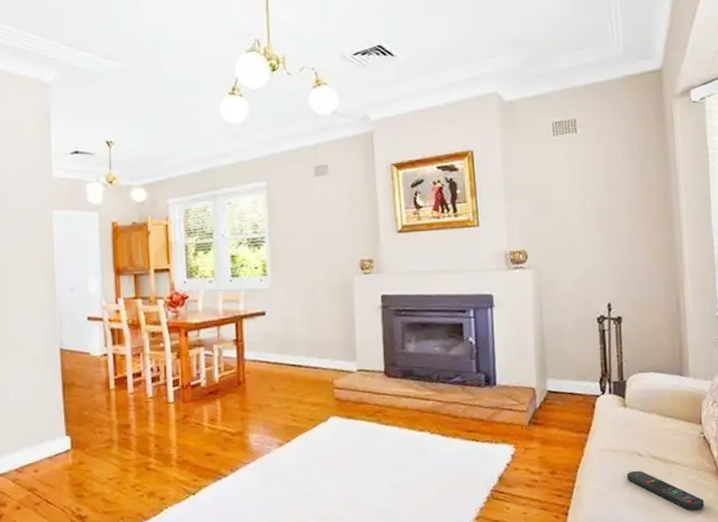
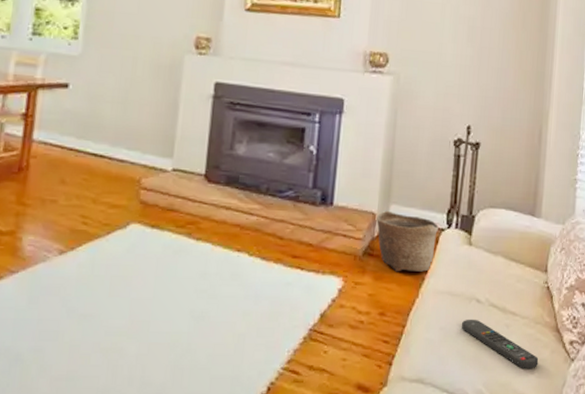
basket: none [536,384,594,436] -> present [376,210,439,272]

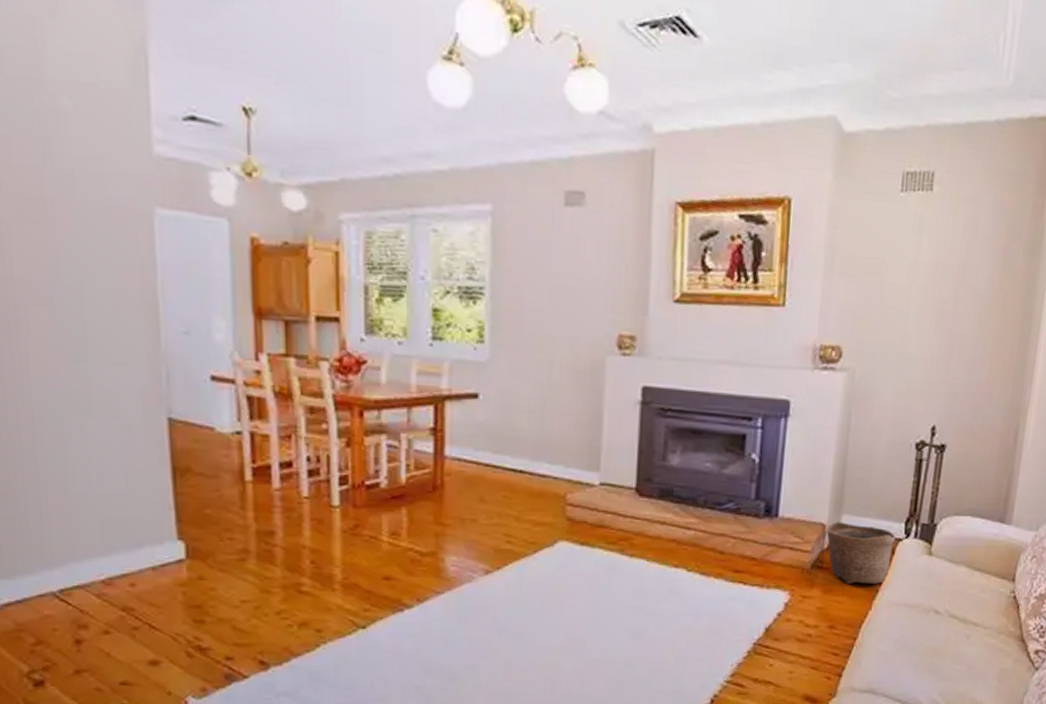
remote control: present [462,319,539,368] -> none [918,630,1000,678]

